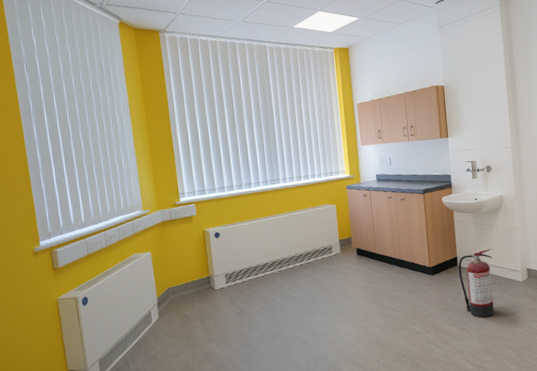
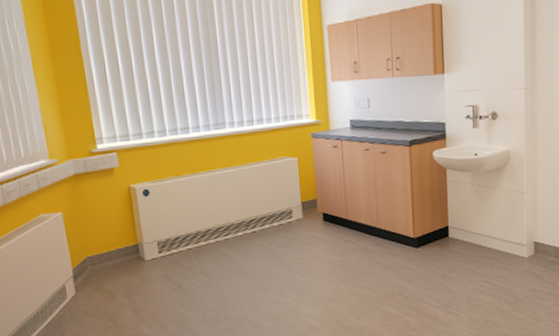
fire extinguisher: present [458,249,494,318] -> none [449,217,493,300]

